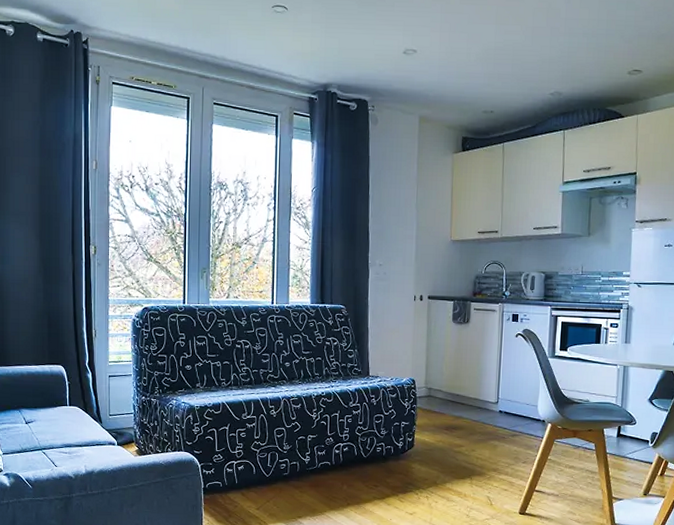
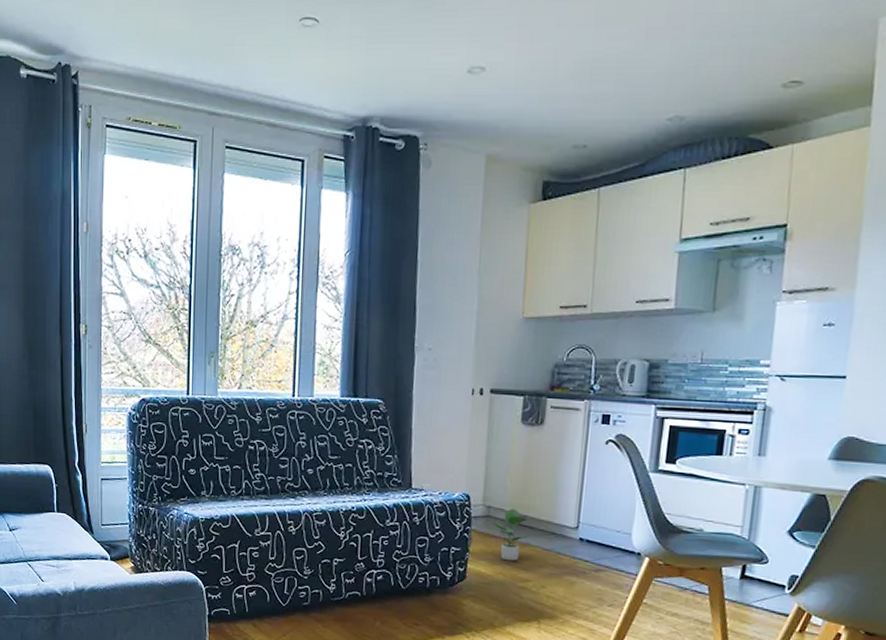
potted plant: none [432,389,461,431] -> present [491,508,529,562]

